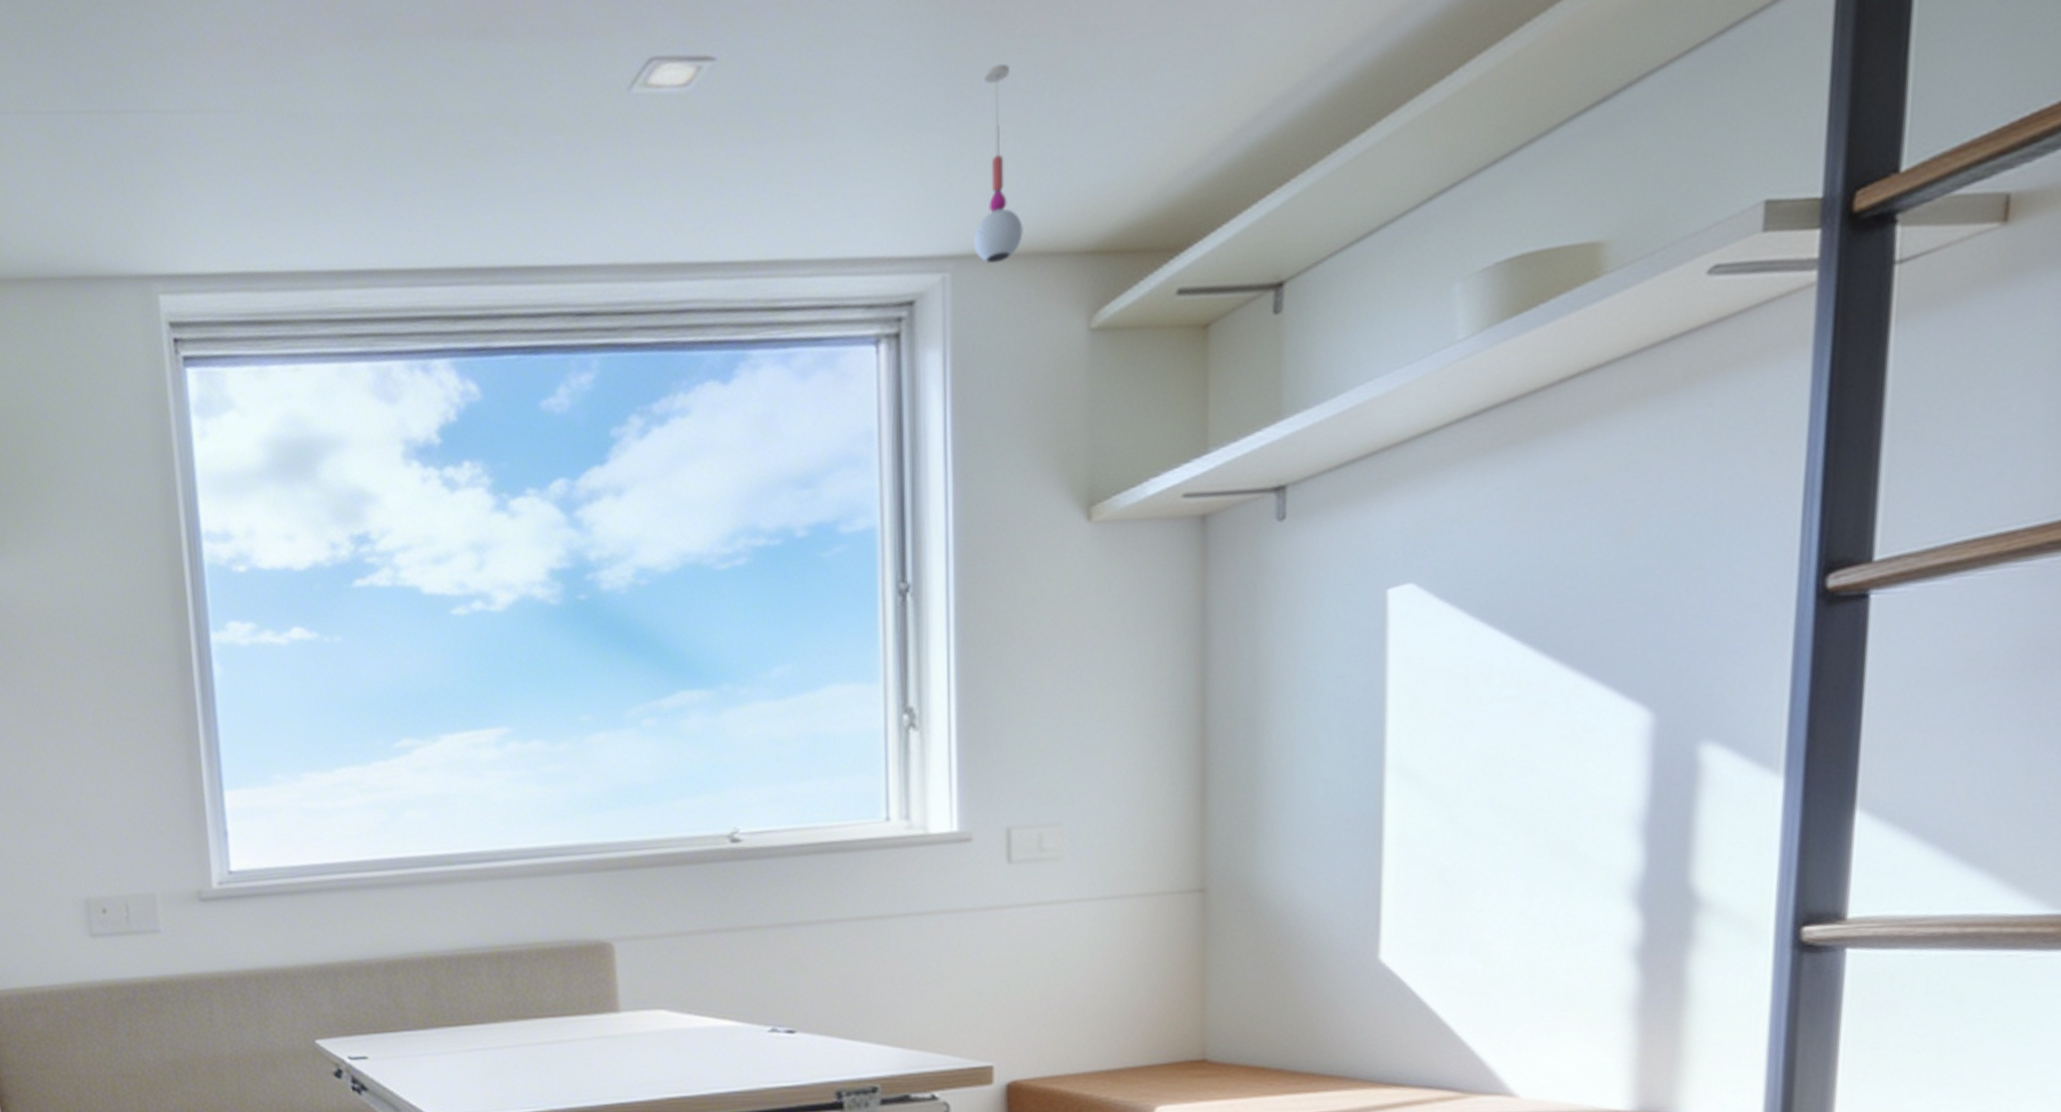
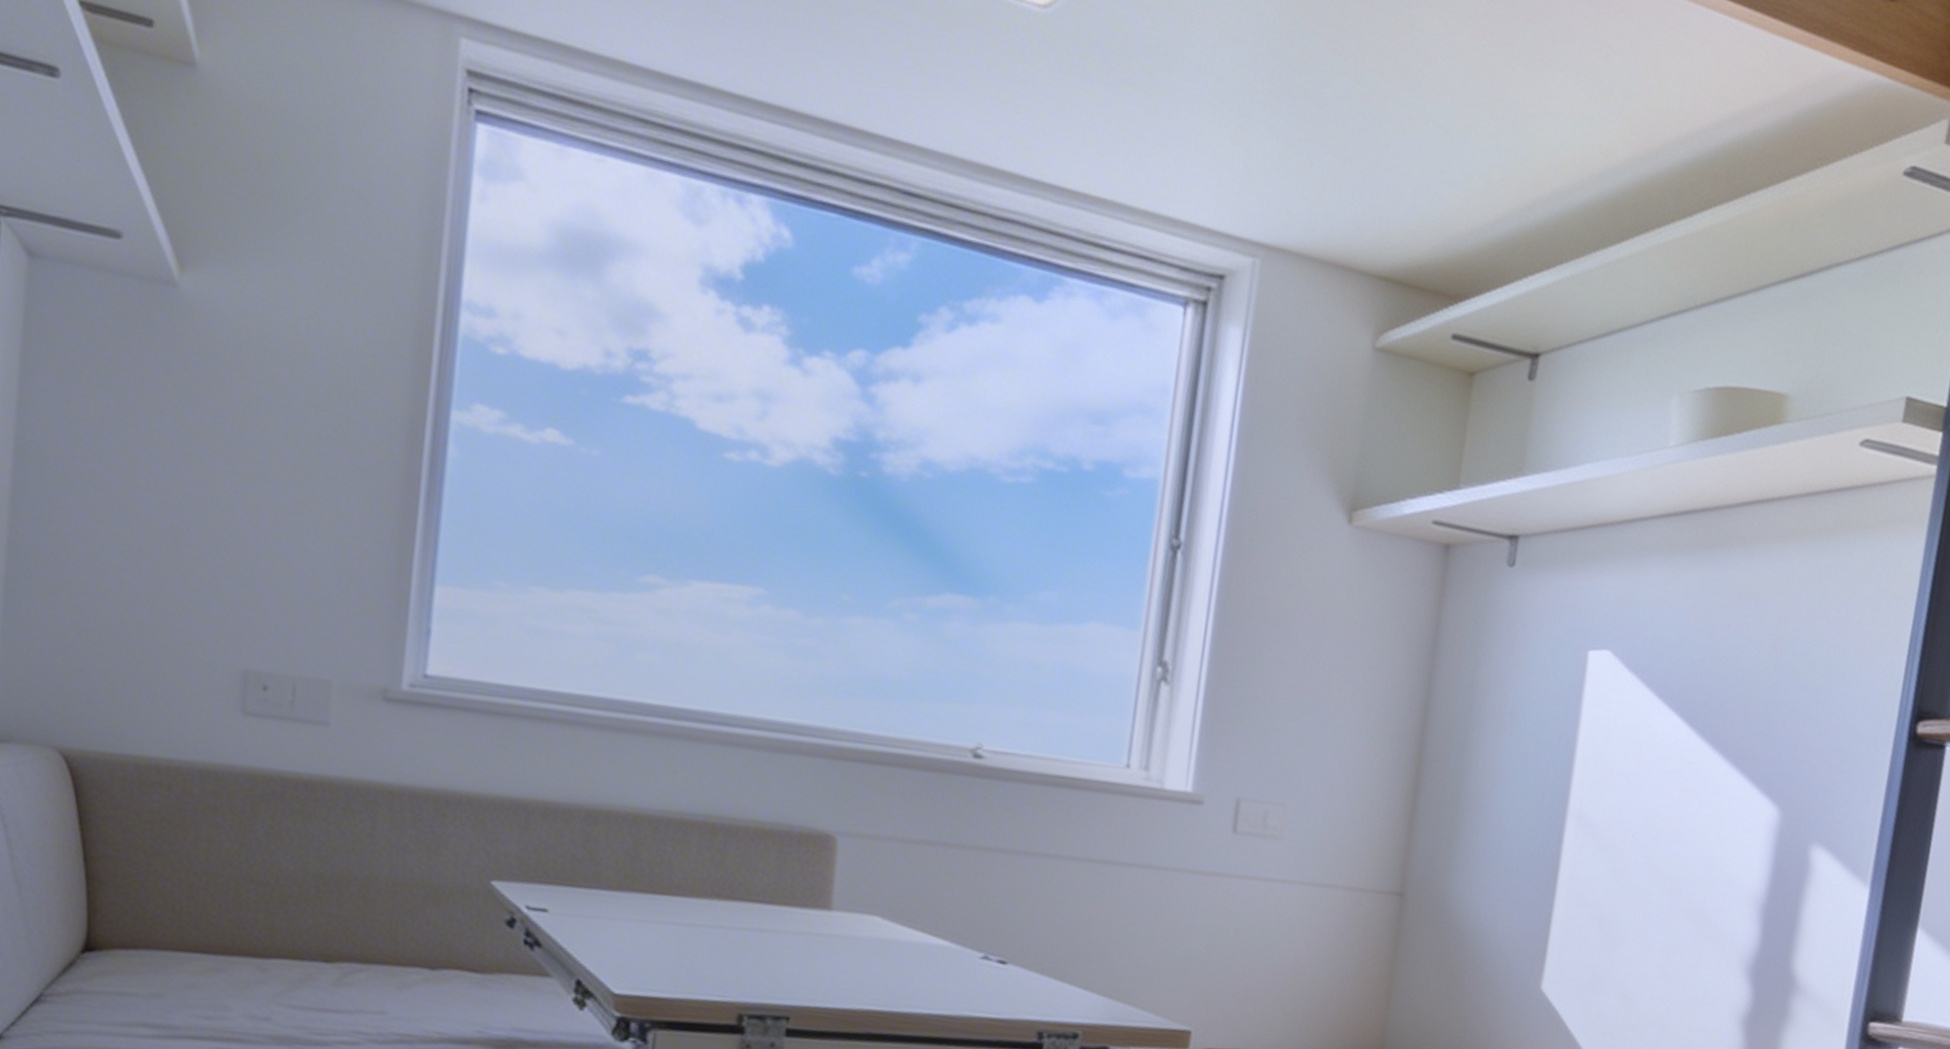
pendant light: present [973,63,1023,264] -> none [1284,83,1338,264]

